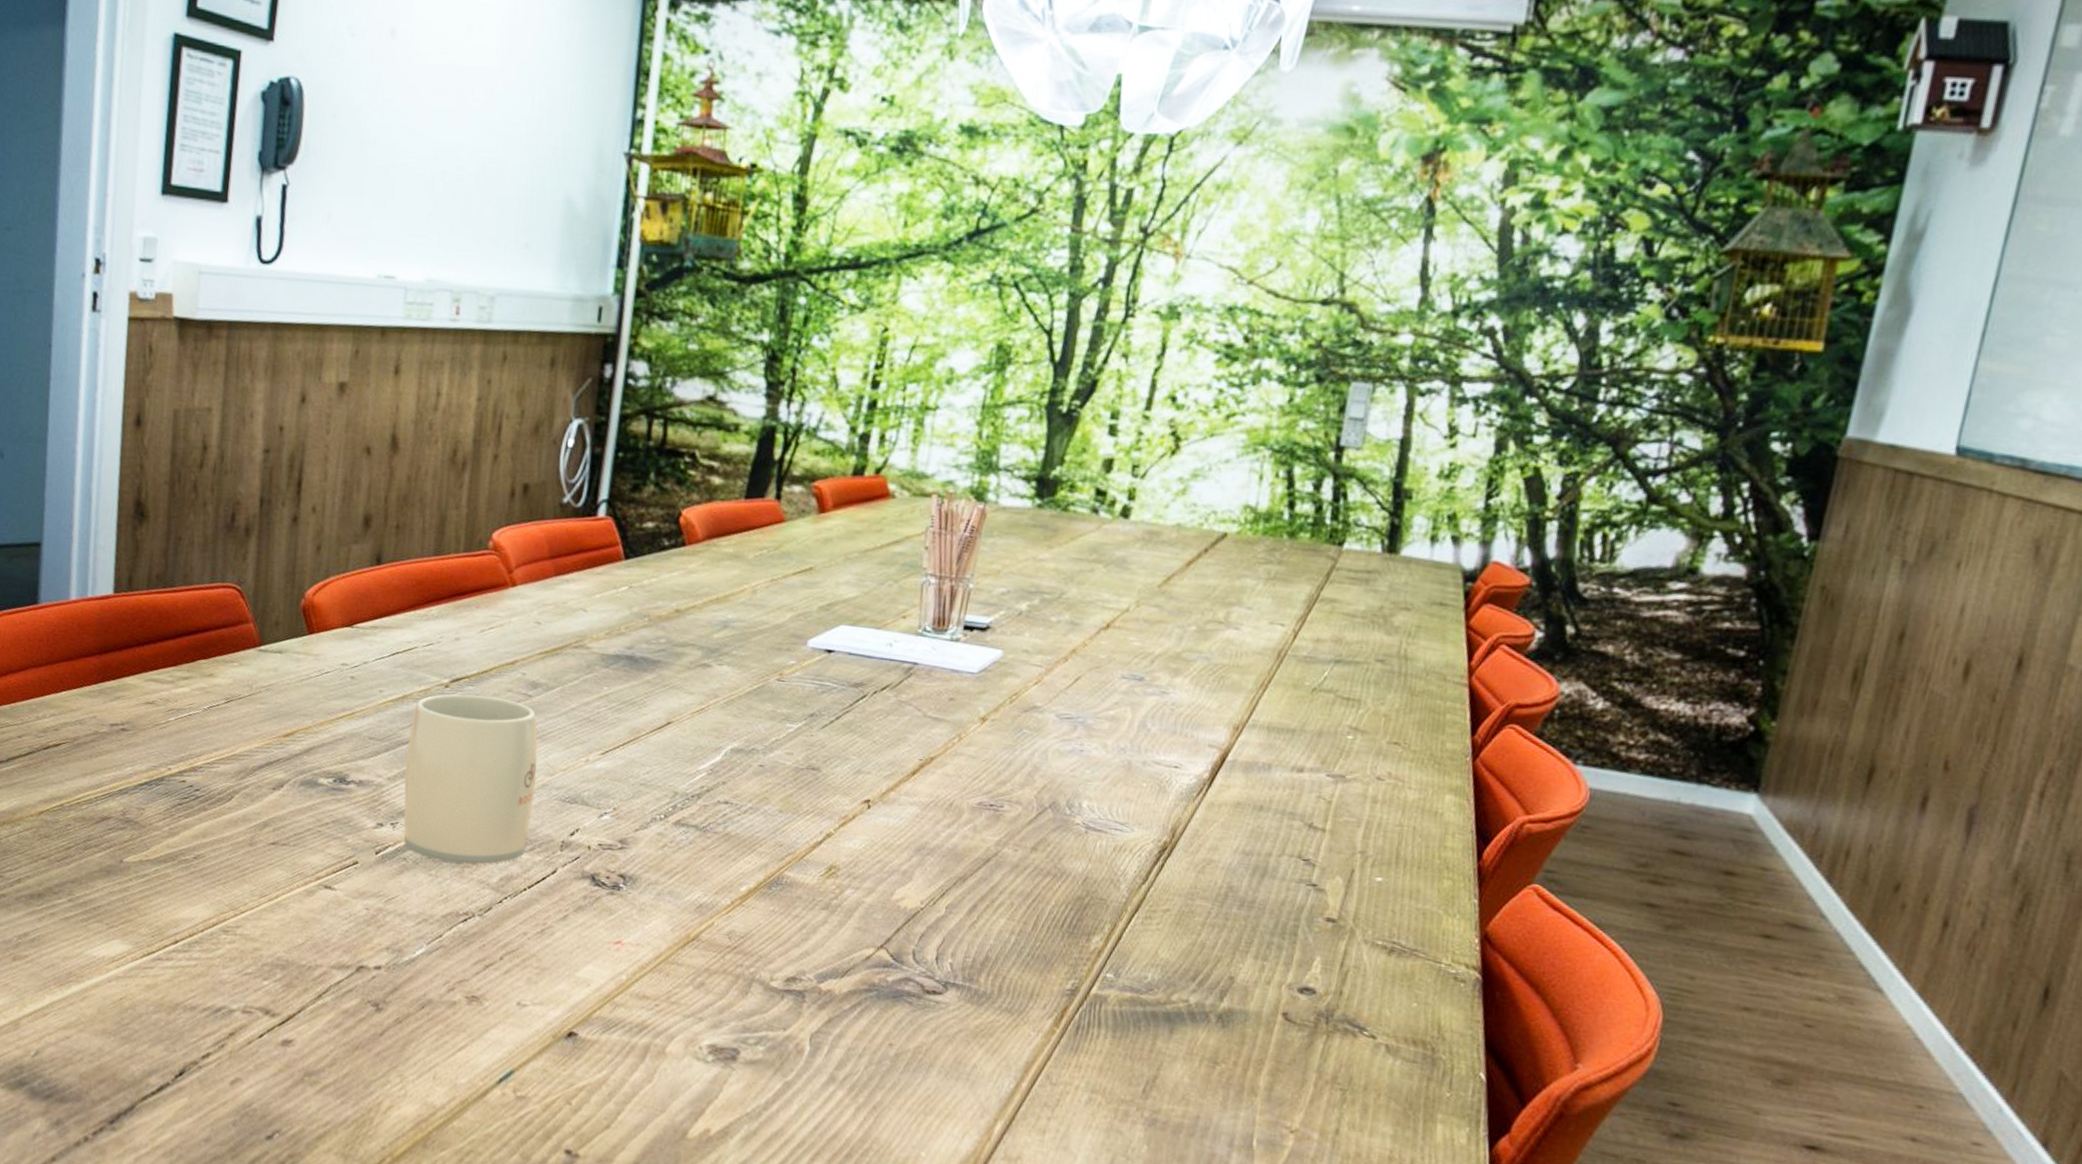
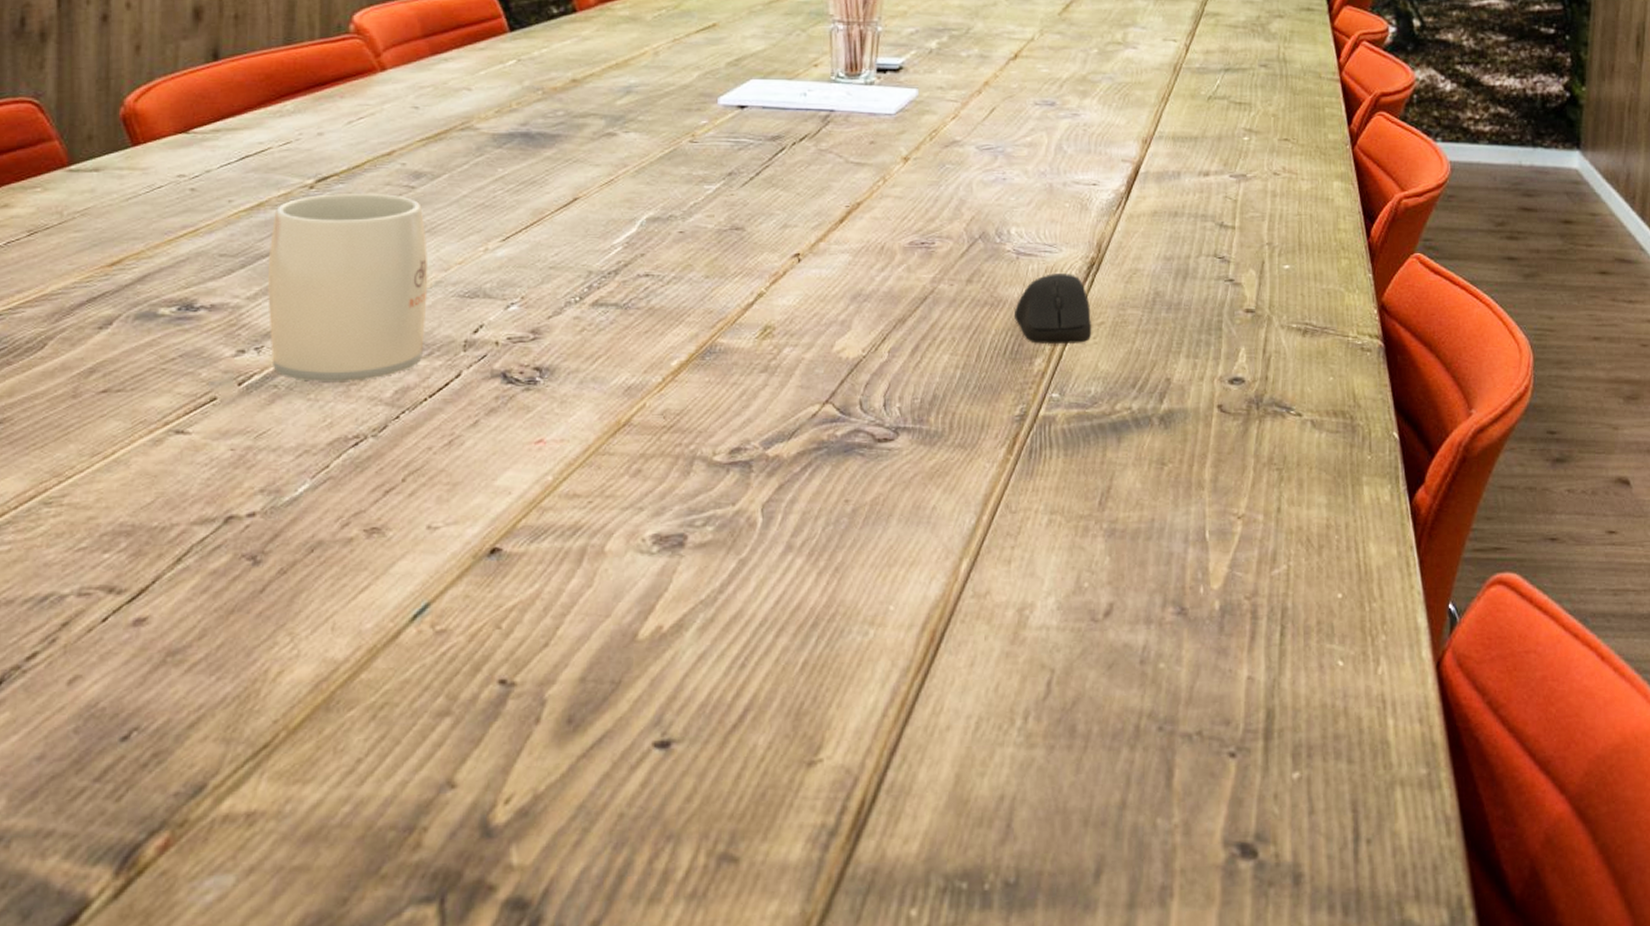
computer mouse: none [1076,852,1157,927] -> present [1015,274,1091,344]

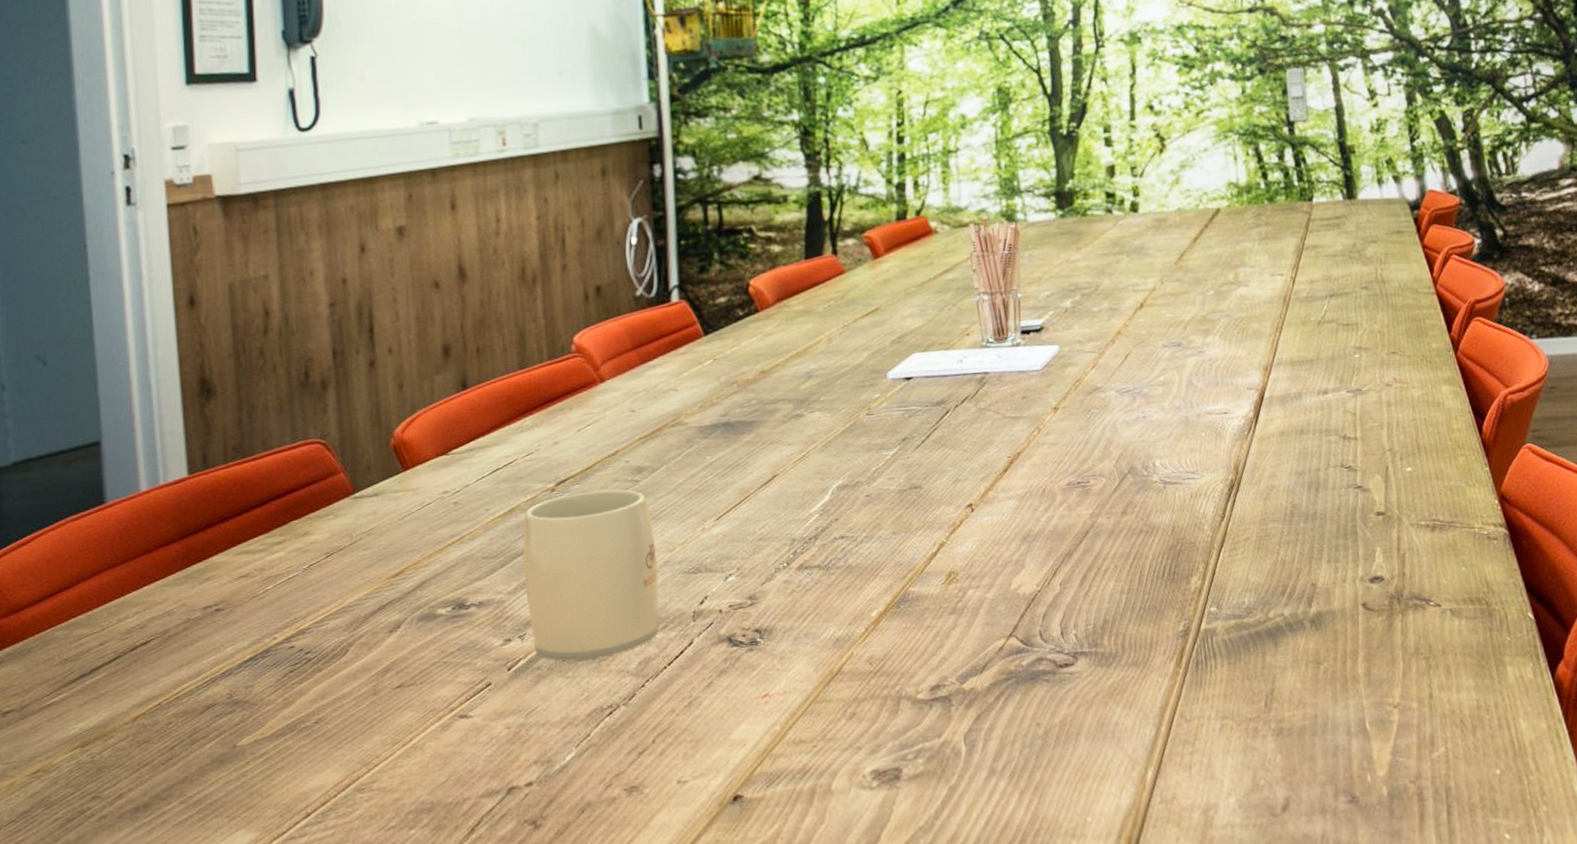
computer mouse: present [1015,274,1091,344] -> none [1168,496,1239,564]

